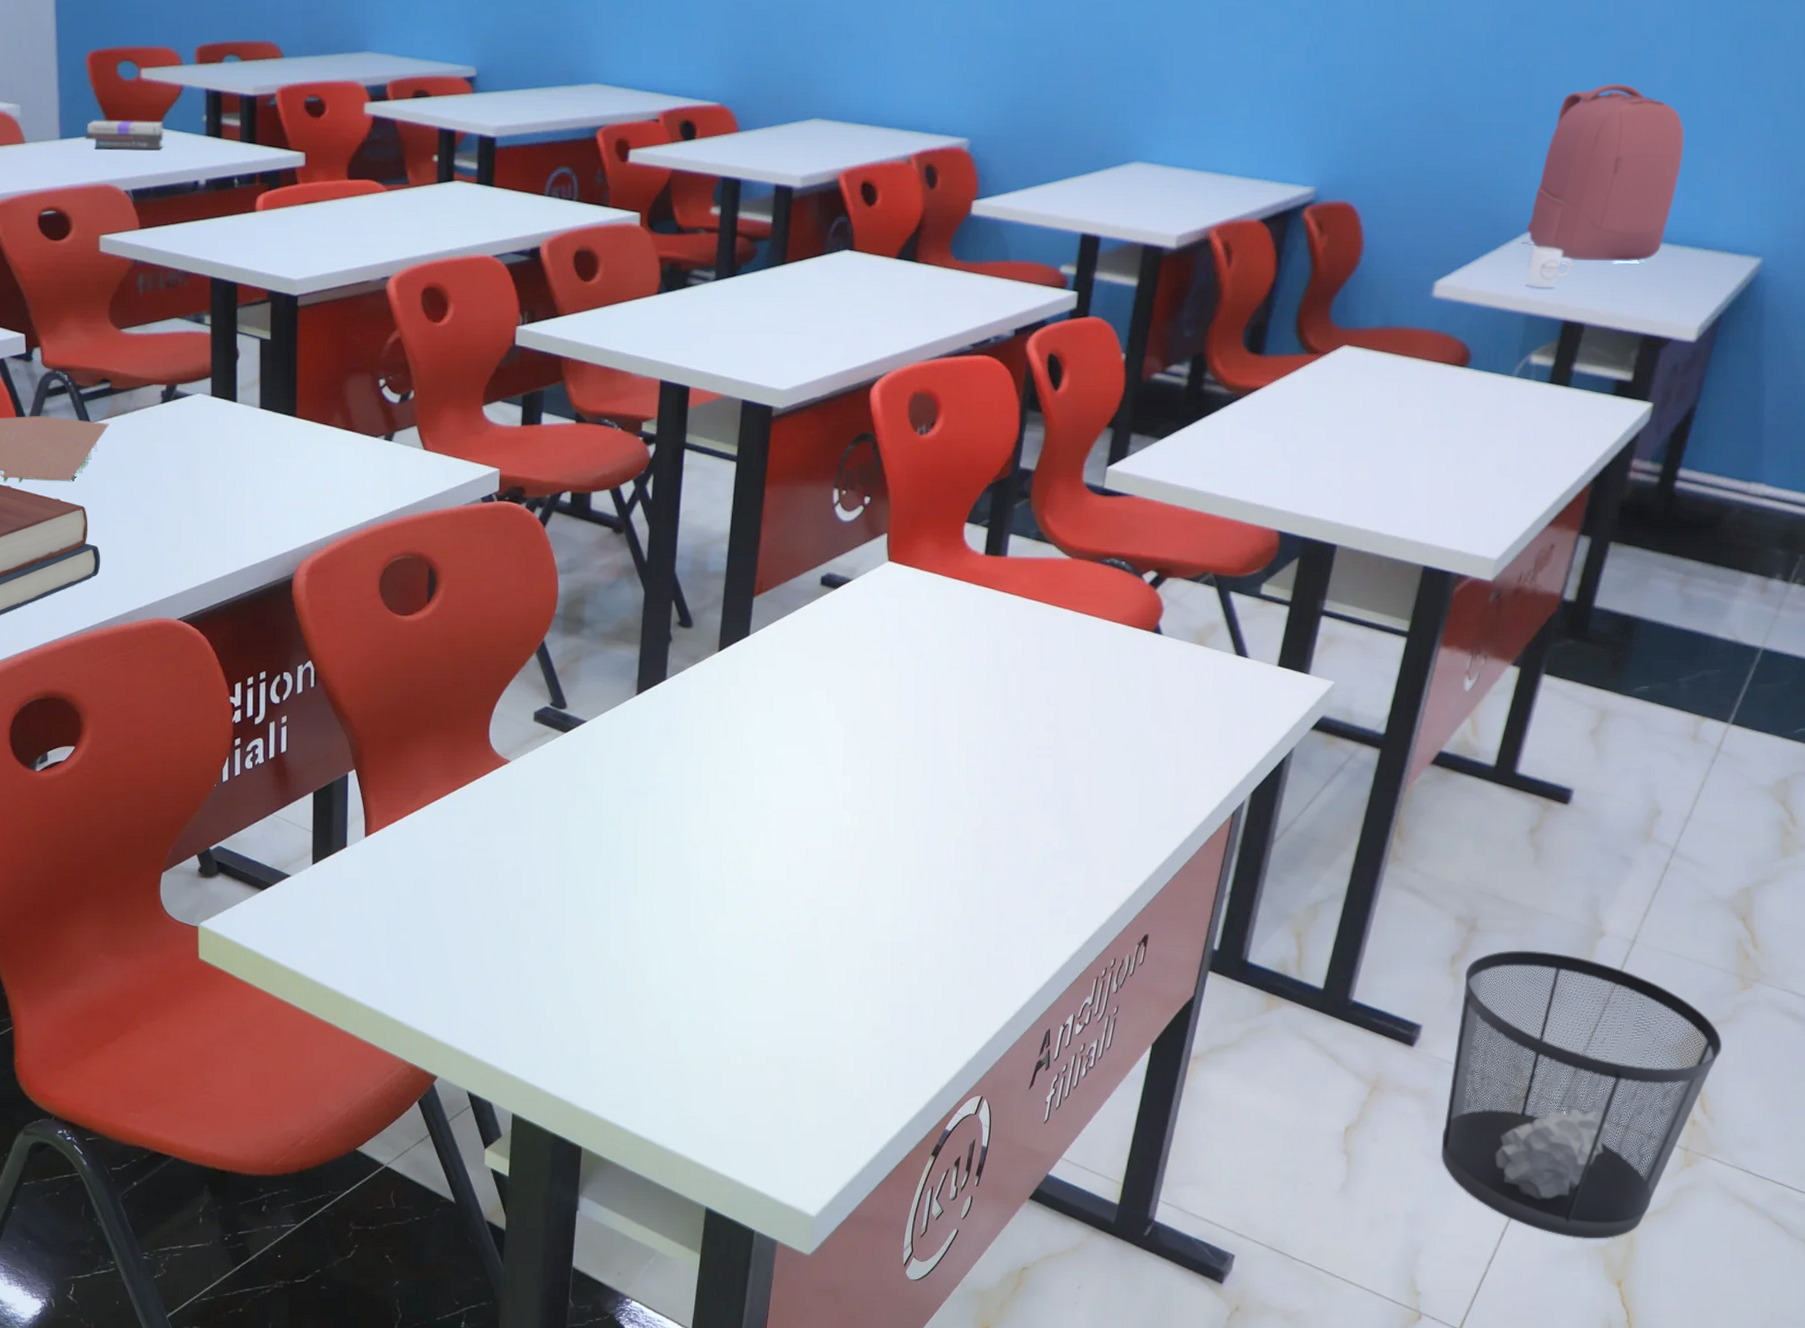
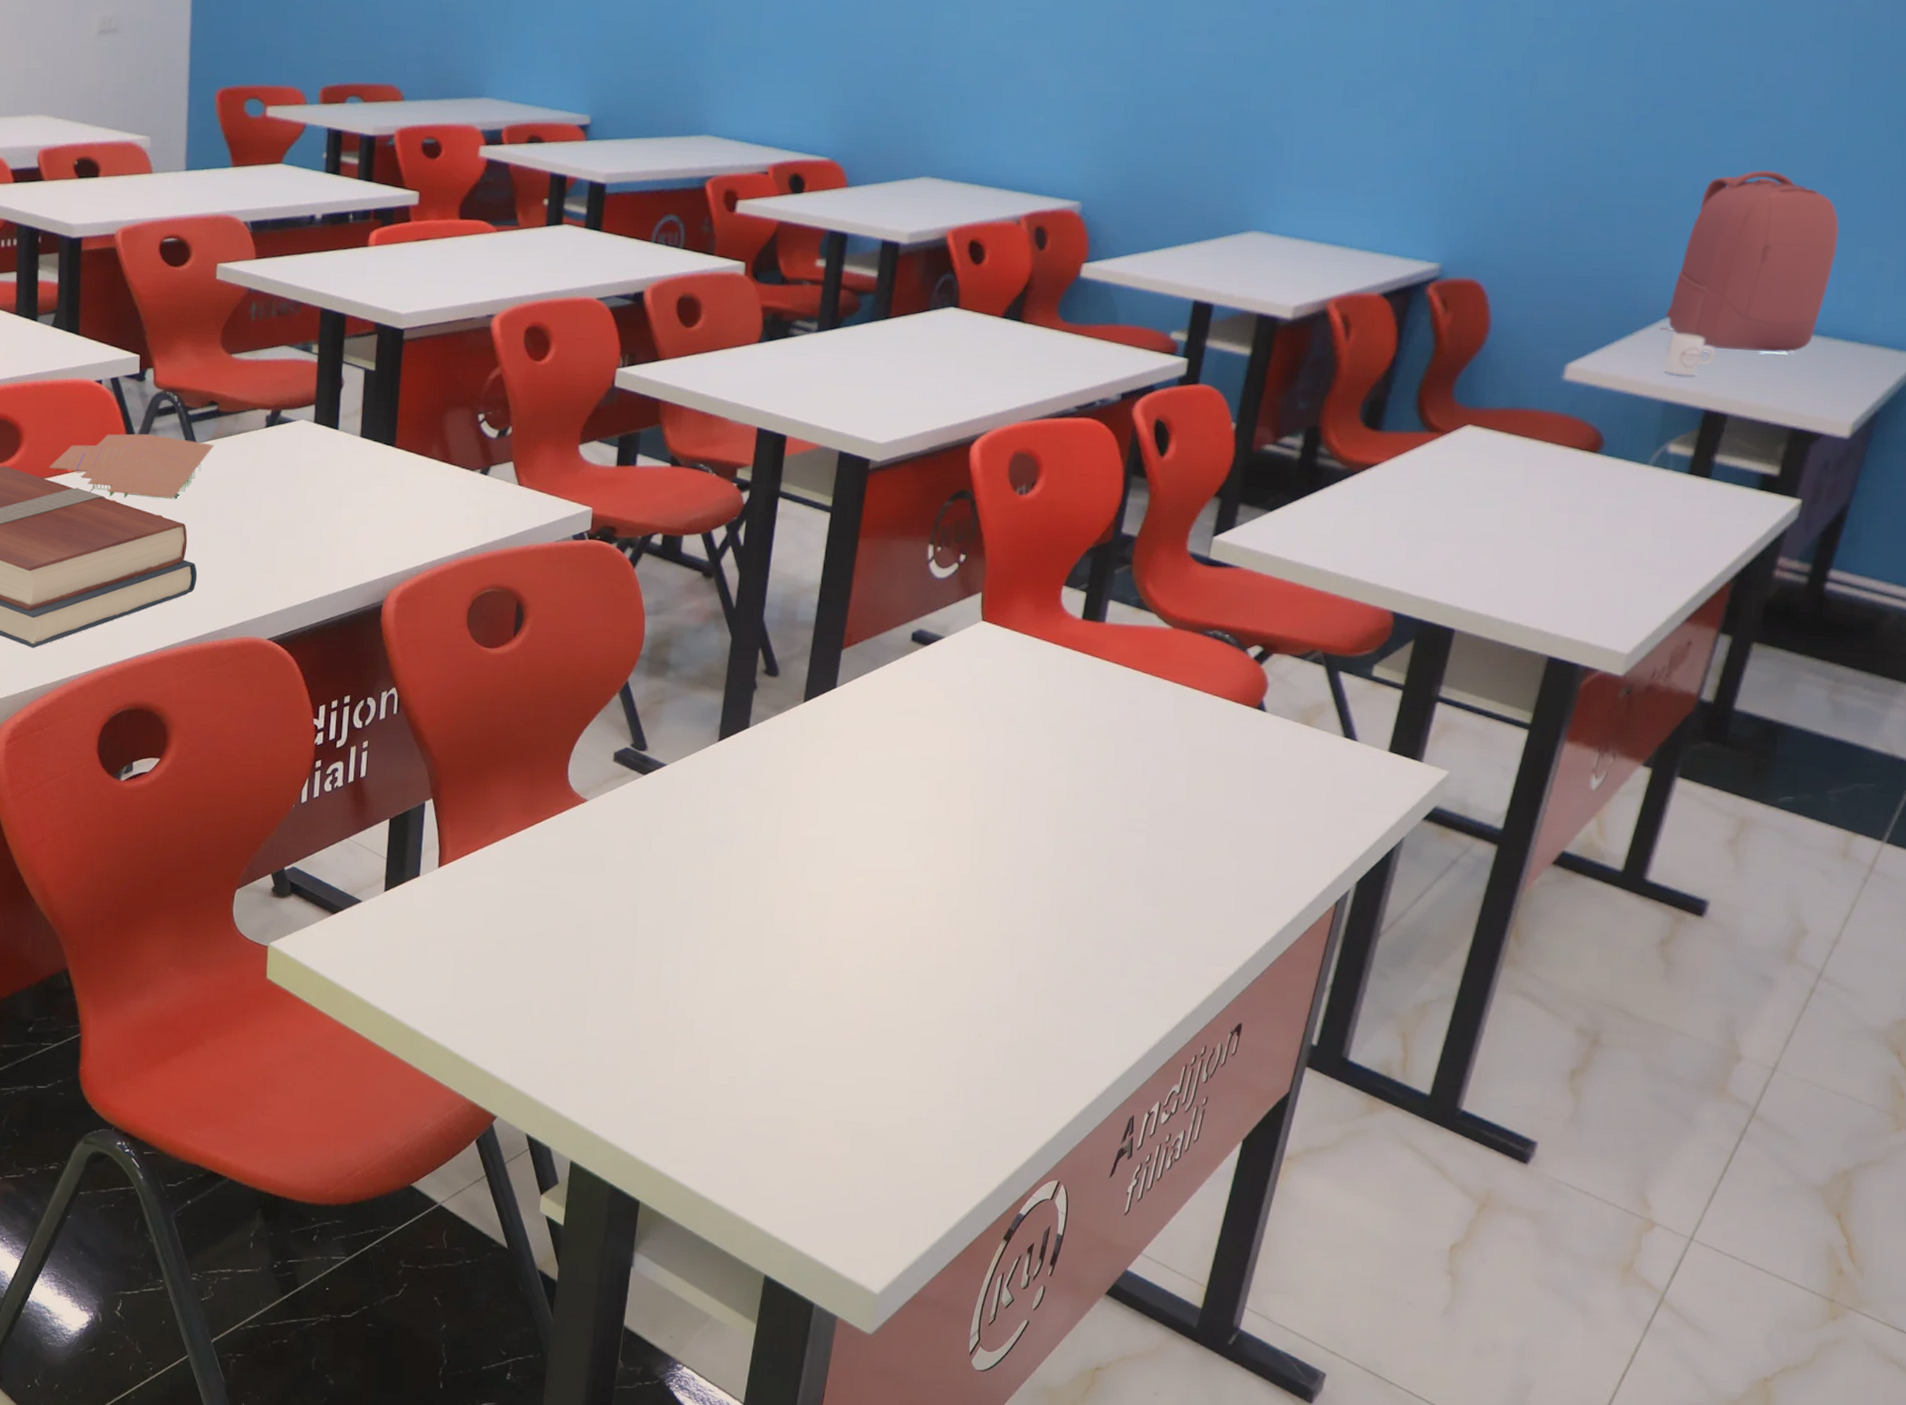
books: present [85,120,164,150] -> none [209,153,285,184]
waste bin: present [1441,950,1723,1239] -> none [1556,1069,1874,1392]

